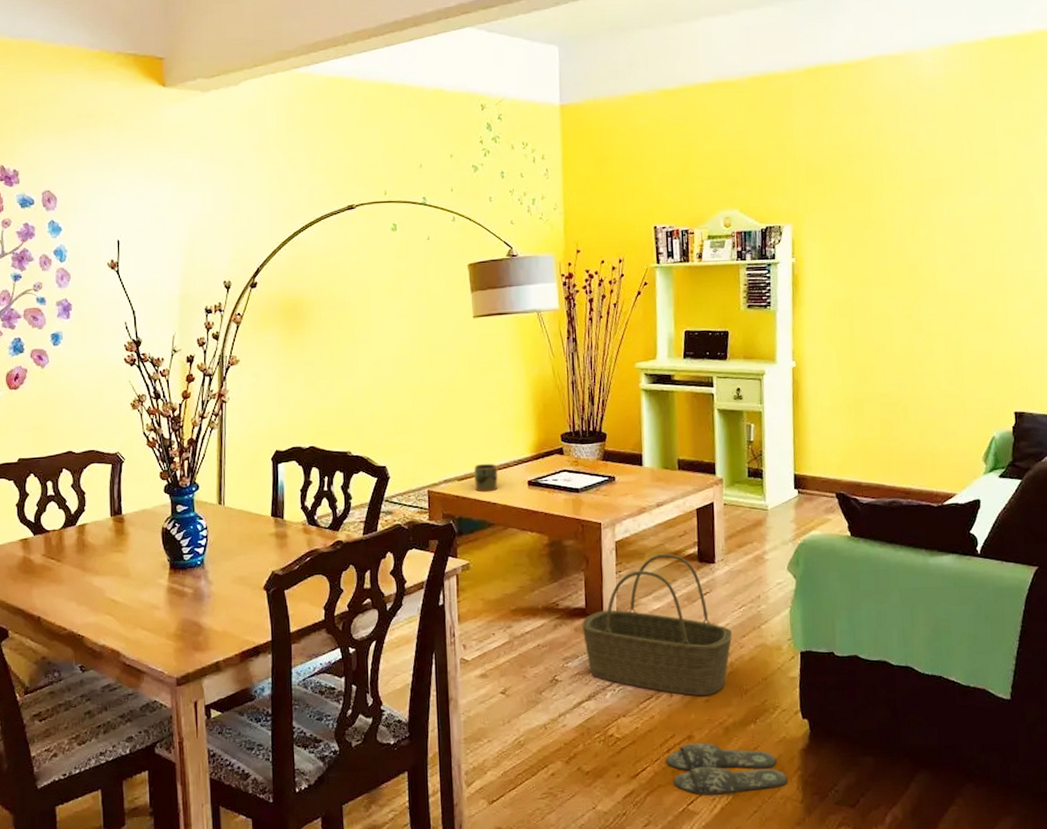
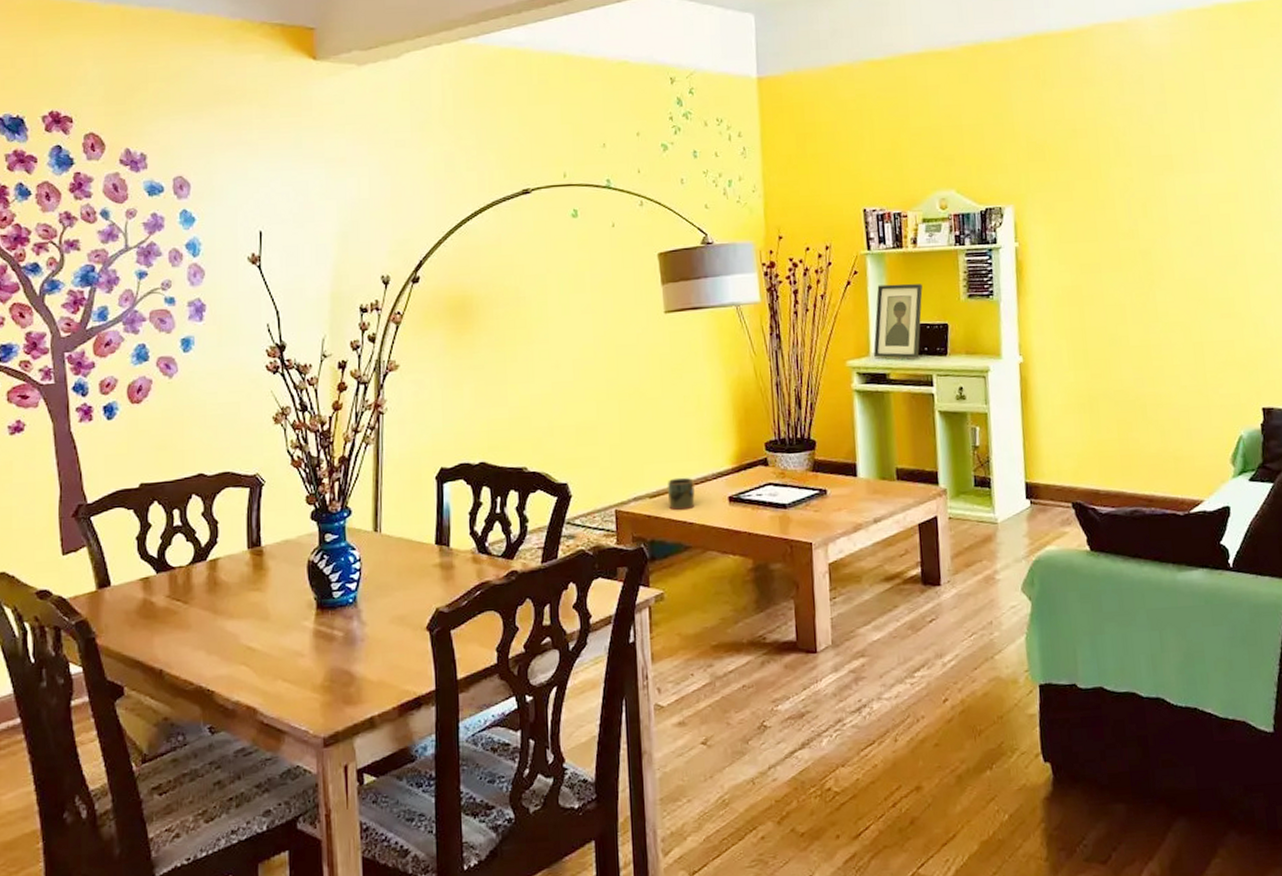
basket: present [581,553,733,697] -> none [792,575,963,740]
picture frame: none [660,294,706,362] -> present [873,283,923,359]
slippers: present [666,742,788,795] -> none [891,794,1030,856]

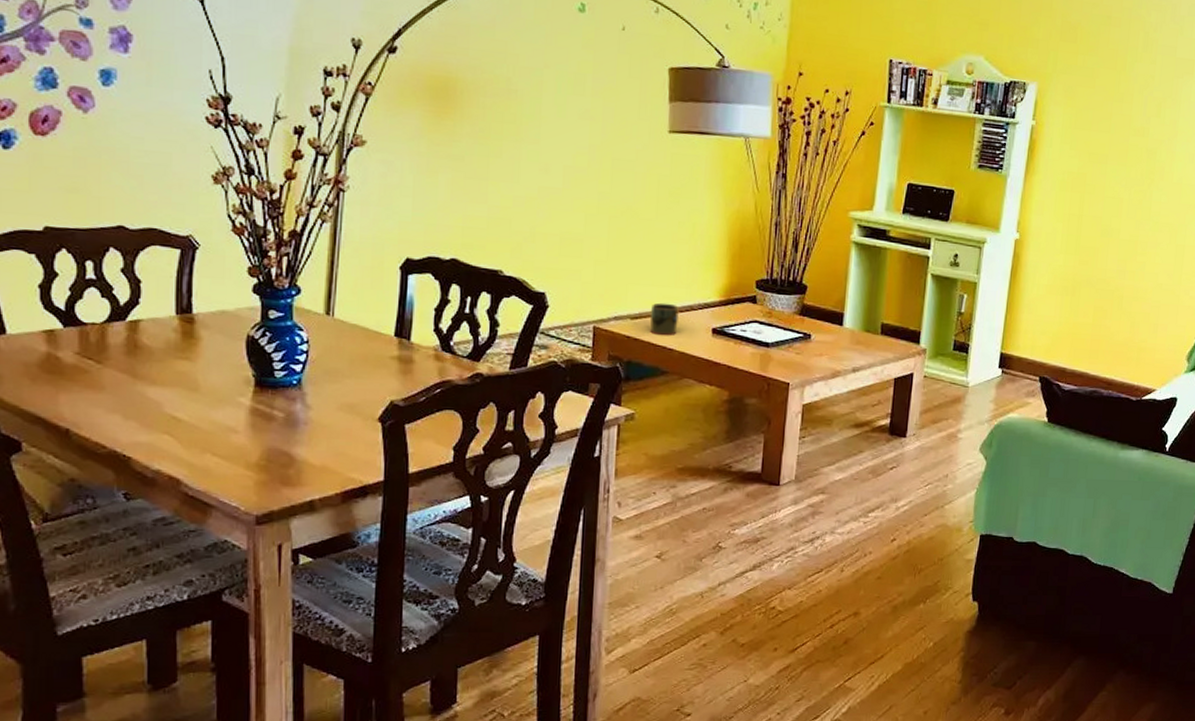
picture frame: present [873,283,923,359] -> none [877,140,936,219]

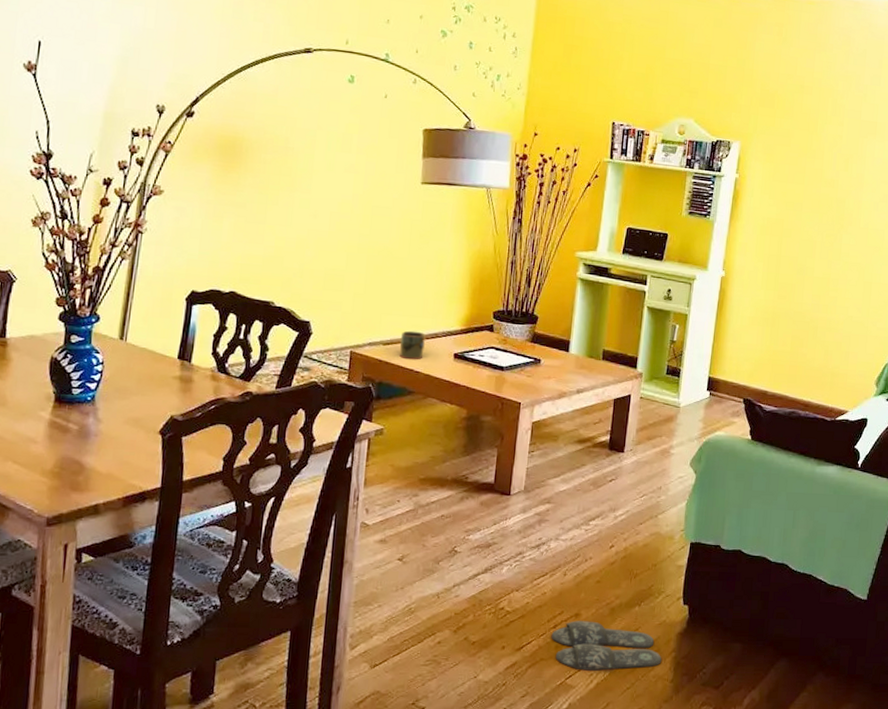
slippers: none [828,620,950,672] -> present [551,621,662,671]

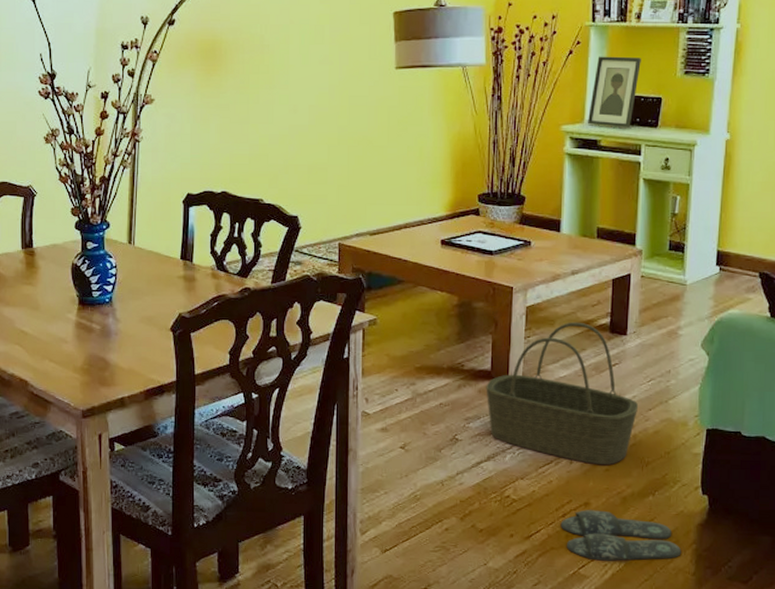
mug: present [399,330,425,360] -> none [386,219,411,249]
basket: none [488,438,631,577] -> present [486,322,639,466]
picture frame: none [600,191,652,259] -> present [588,56,641,128]

